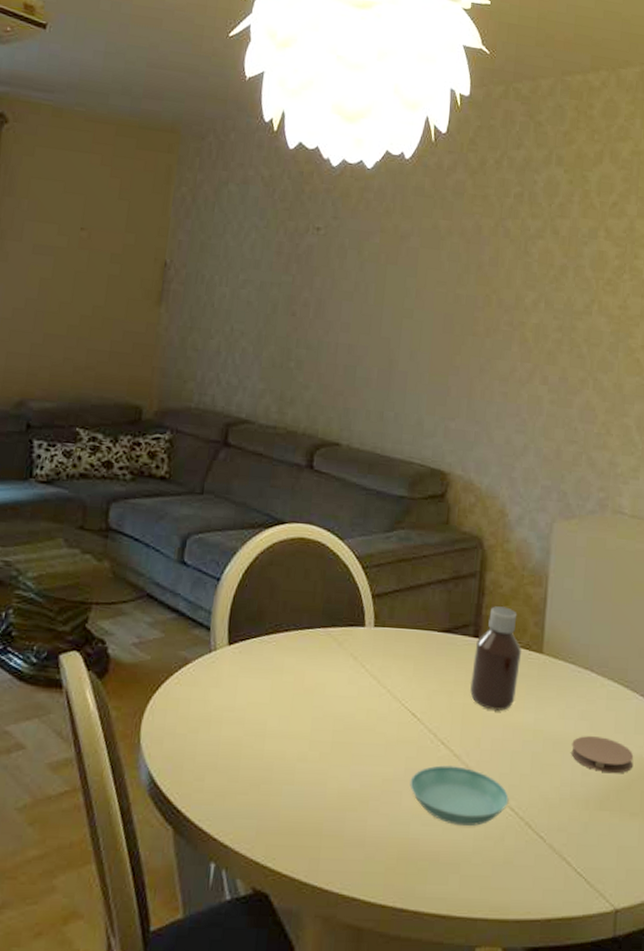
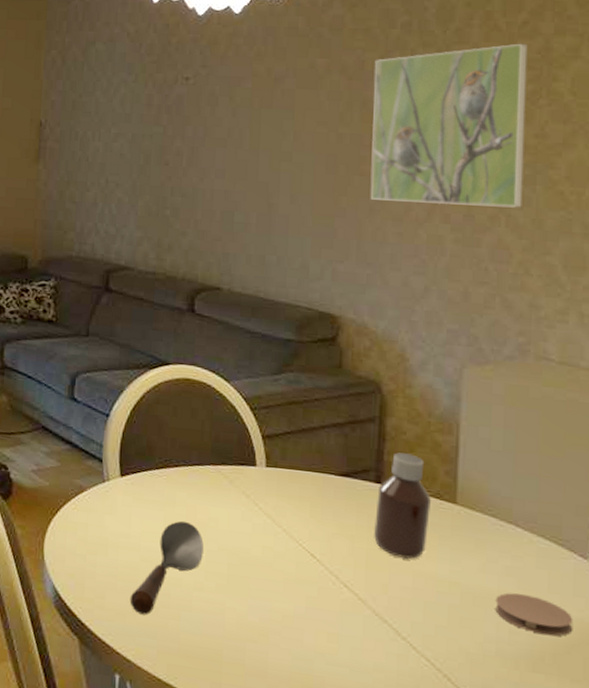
spoon: none [230,688,310,794] -> present [129,520,204,615]
saucer: present [410,765,509,826] -> none [312,607,423,672]
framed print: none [481,222,616,373] -> present [370,43,528,208]

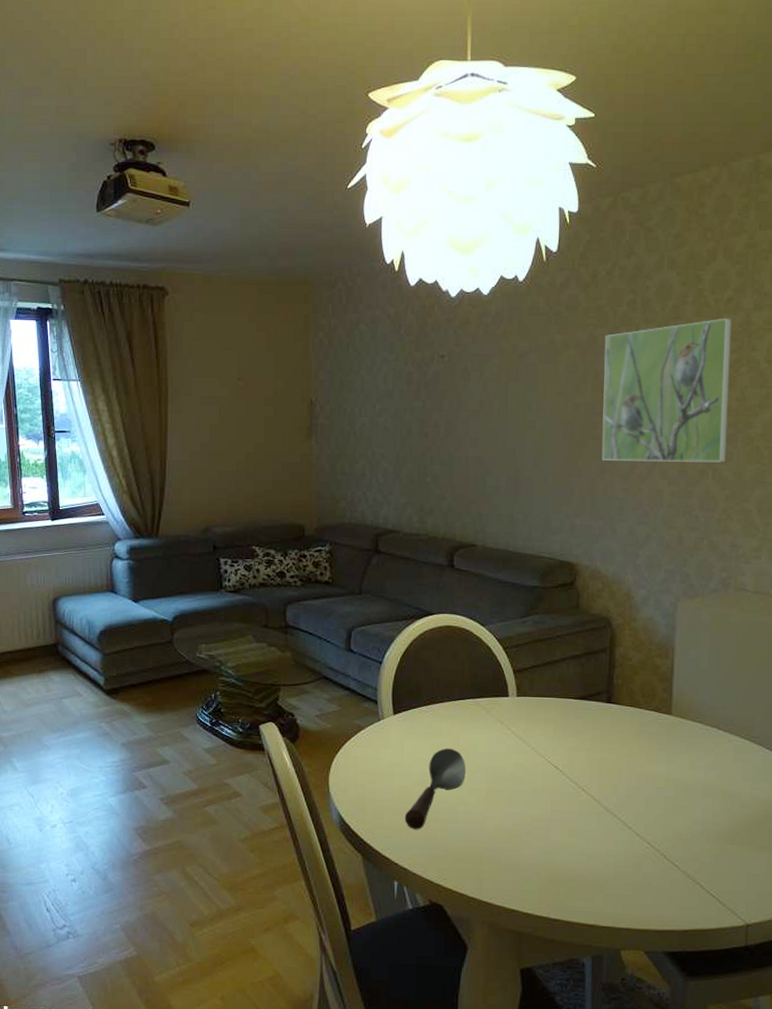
bottle: present [373,452,431,559] -> none [605,676,651,763]
coaster: present [495,592,574,636] -> none [701,783,761,815]

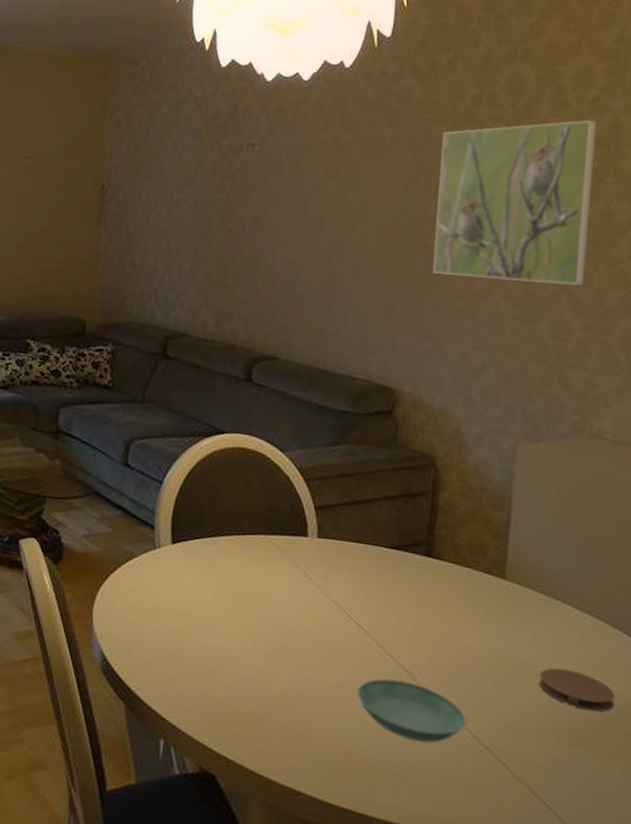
spoon: present [404,748,466,830] -> none [176,589,253,682]
saucer: none [556,808,645,856] -> present [357,678,466,743]
coaster: none [701,783,761,815] -> present [539,668,616,712]

